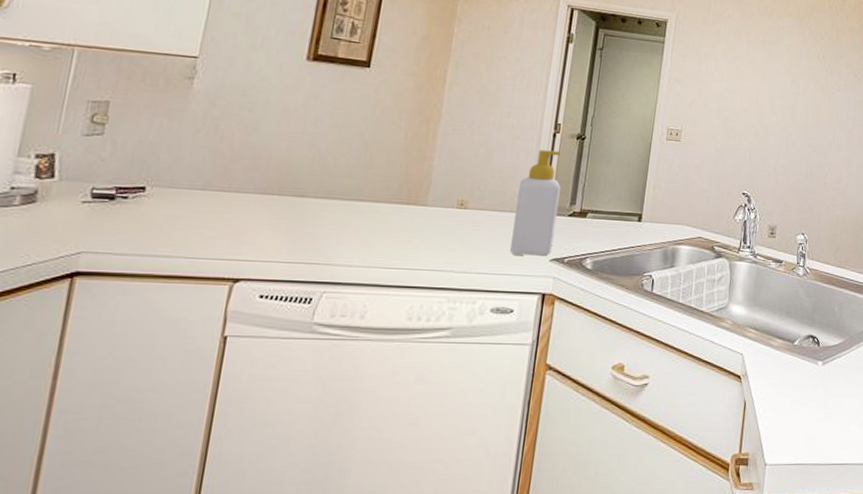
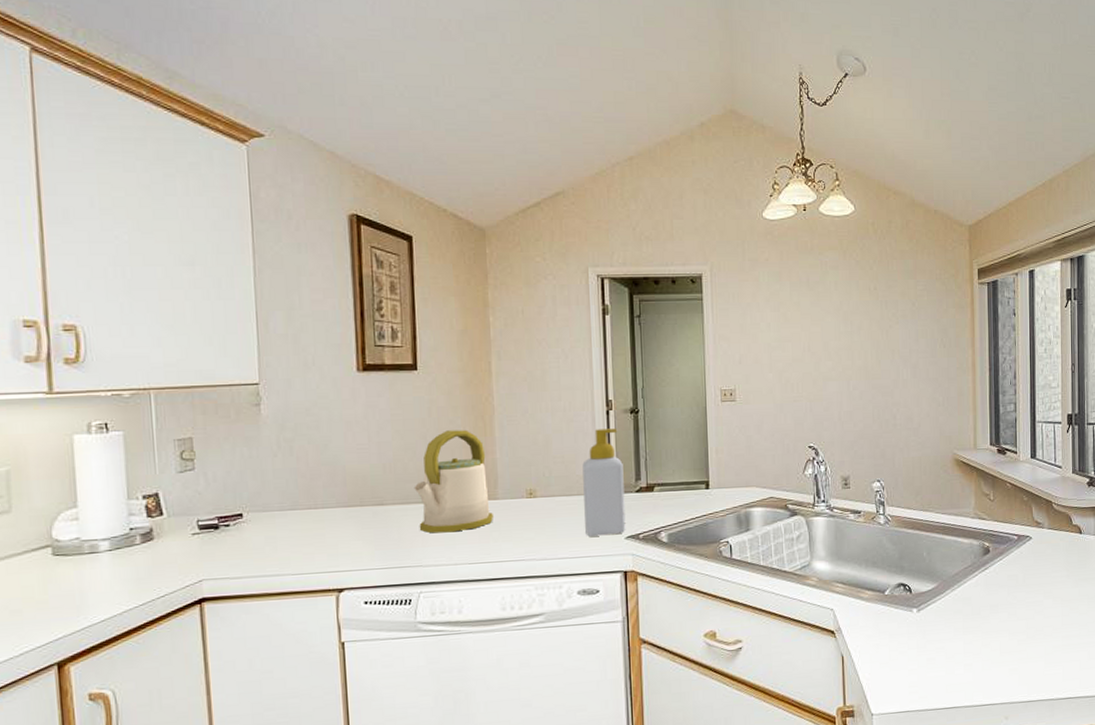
kettle: none [337,131,423,234] -> present [414,429,493,534]

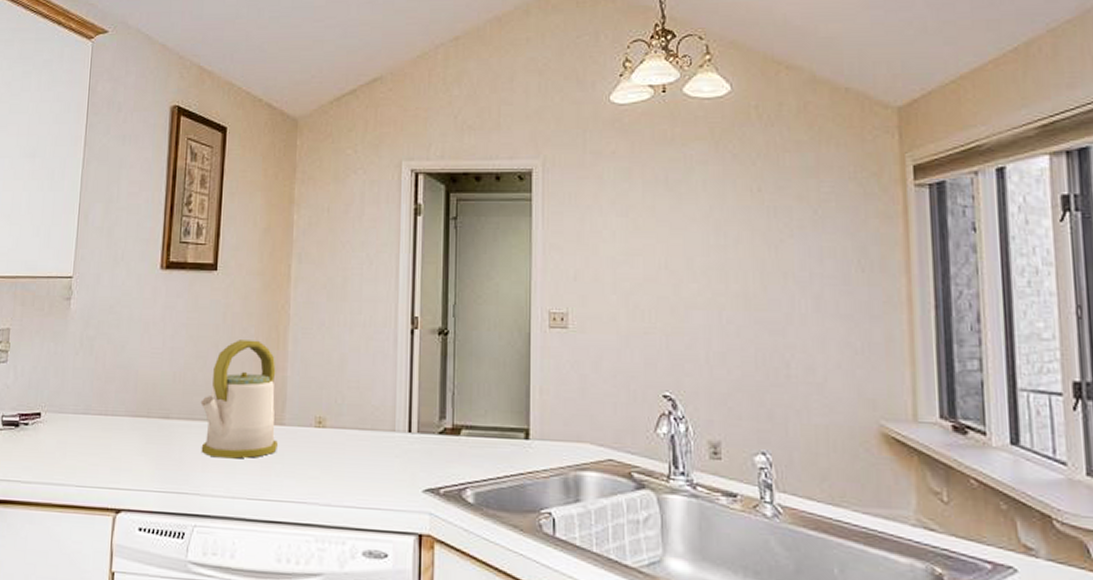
soap bottle: present [582,428,626,537] -> none [377,351,426,485]

